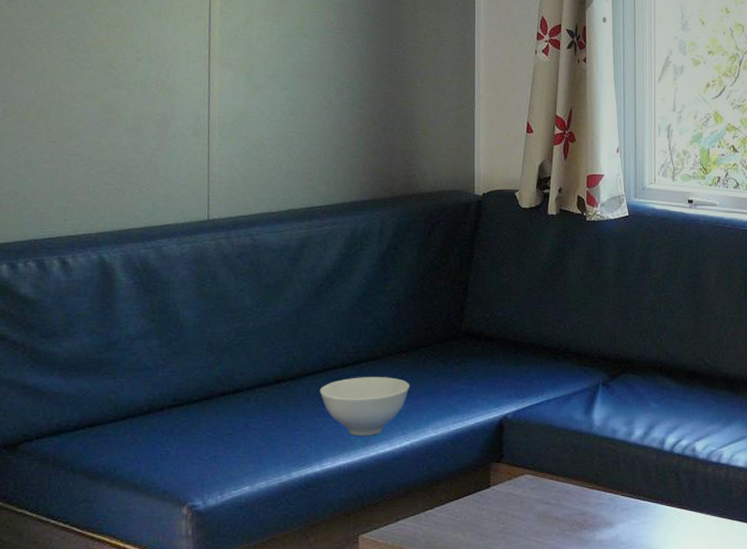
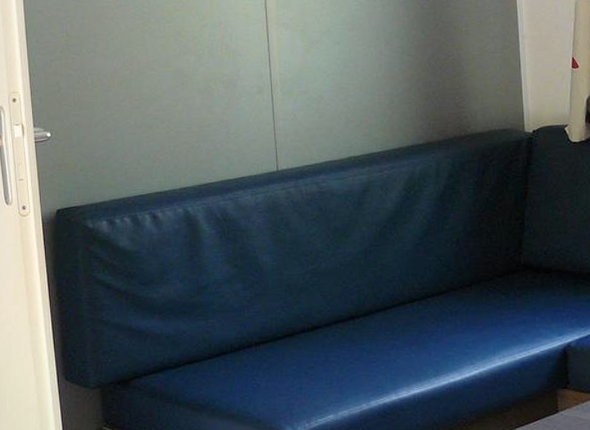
bowl: present [319,377,410,436] -> none [390,310,475,366]

